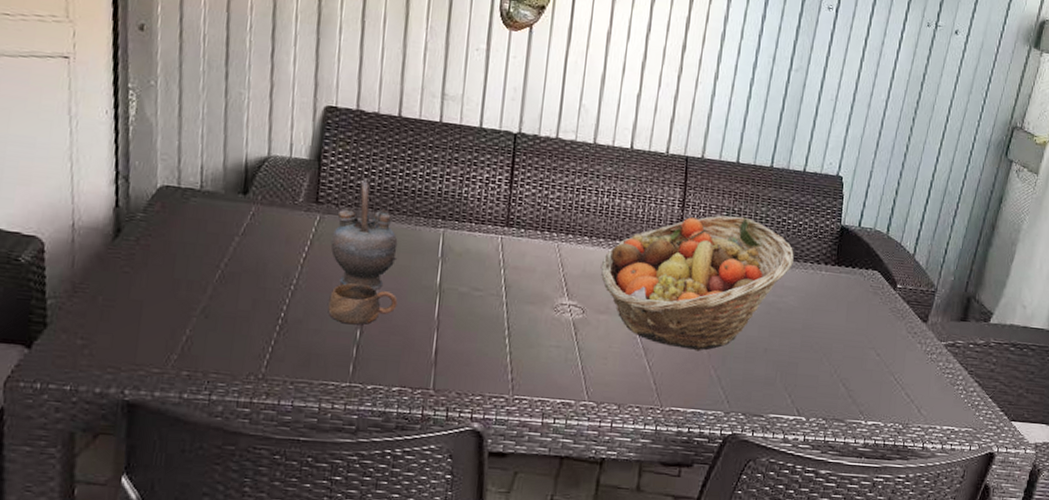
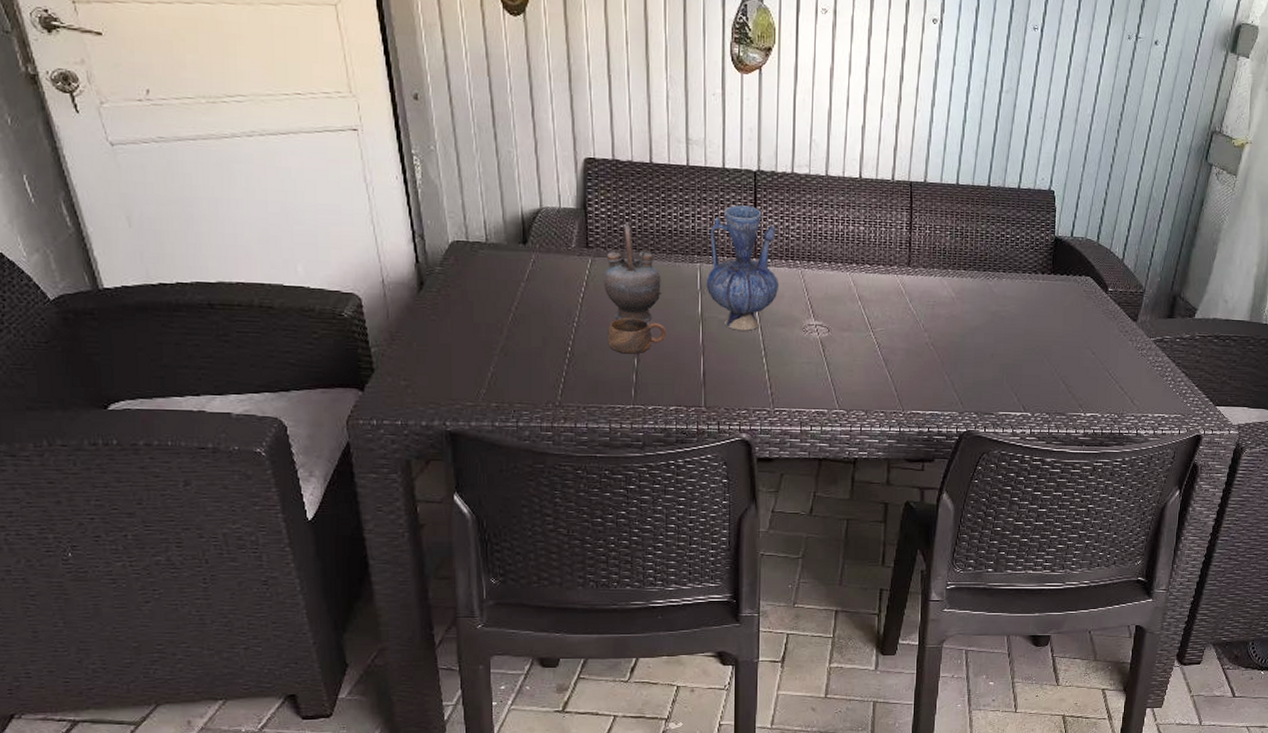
vase: none [448,168,534,307] -> present [706,205,779,331]
fruit basket: present [600,215,794,352] -> none [841,234,1013,360]

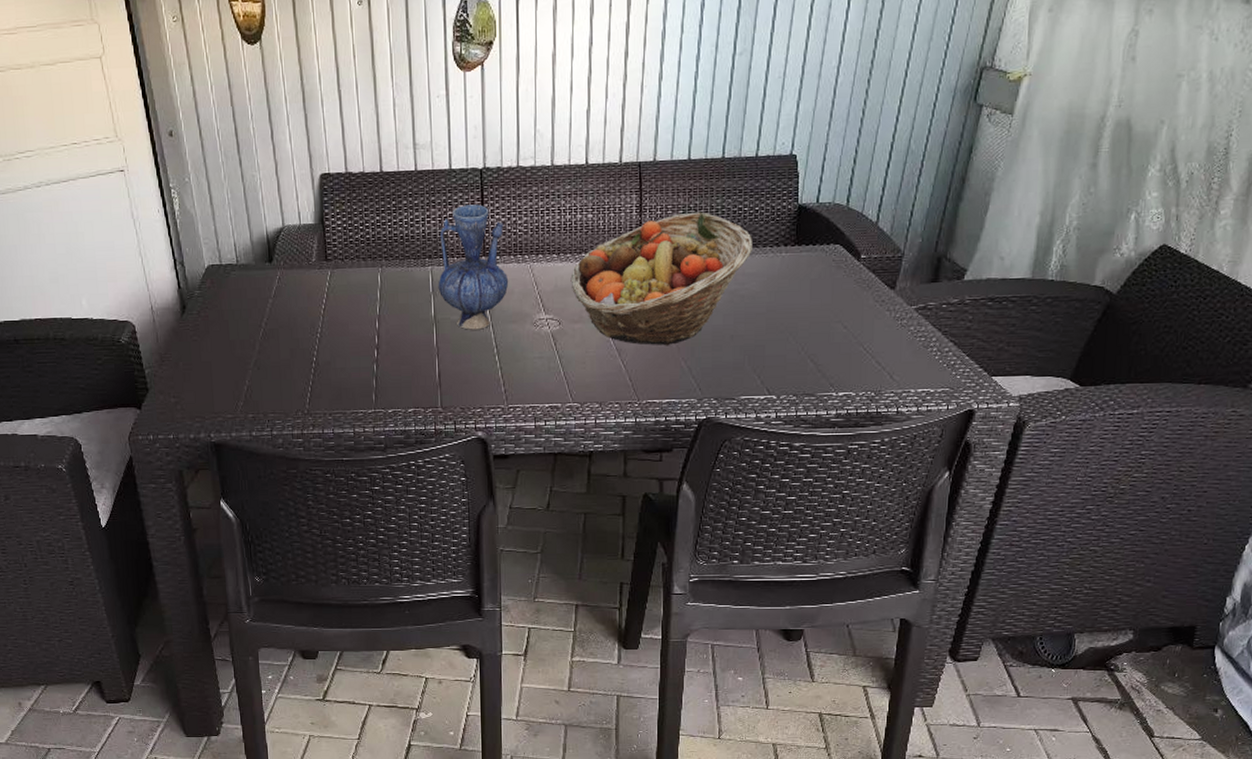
teapot: present [603,224,661,323] -> none [342,235,396,329]
cup: present [608,318,667,354] -> none [348,325,403,360]
fruit basket: none [841,234,1013,360] -> present [570,211,752,346]

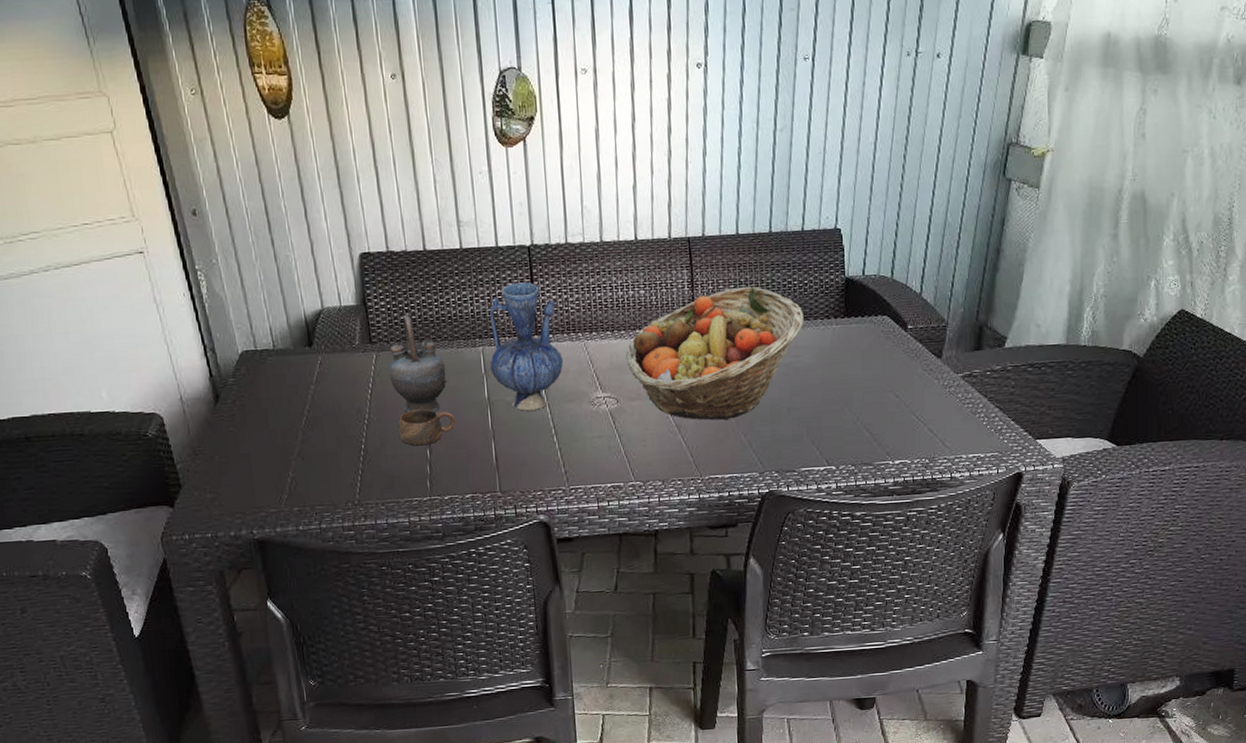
teapot: none [342,235,396,329] -> present [389,315,447,413]
cup: none [348,325,403,360] -> present [398,409,456,446]

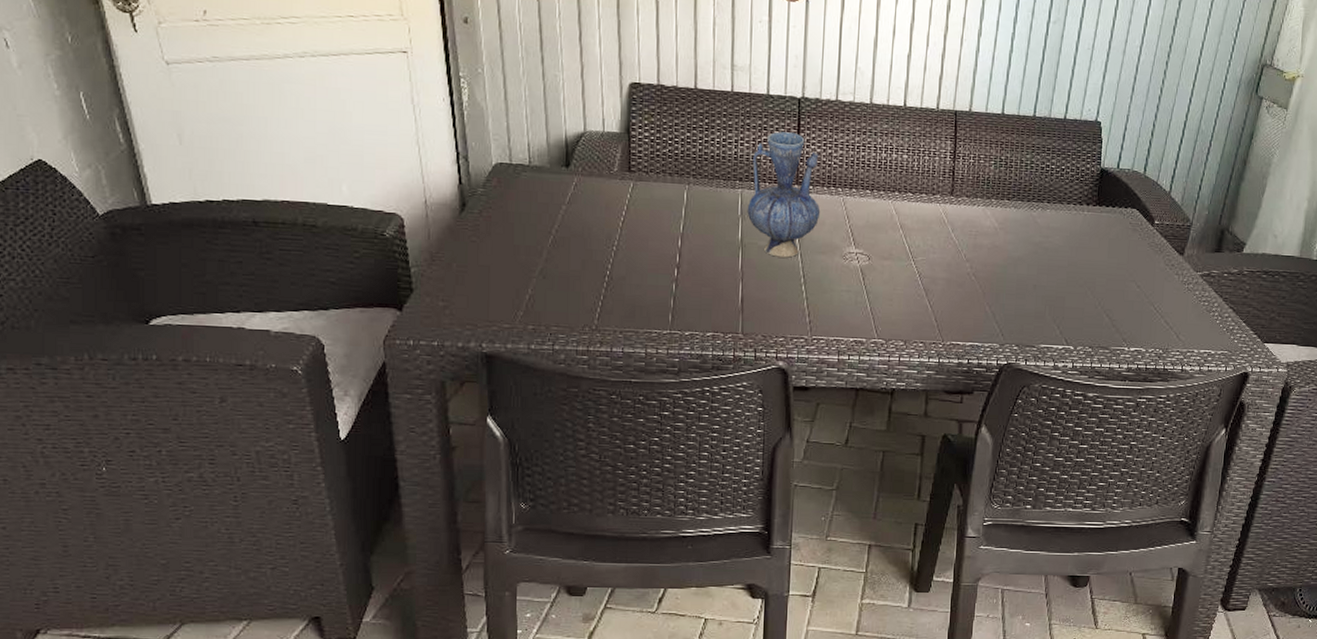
teapot: present [389,315,447,413] -> none [644,149,702,248]
cup: present [398,409,456,446] -> none [646,242,706,279]
fruit basket: present [626,286,804,421] -> none [882,164,1058,290]

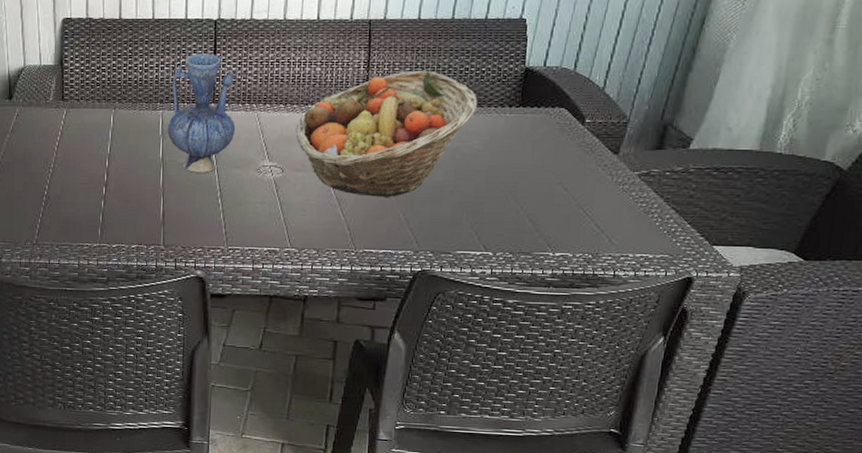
fruit basket: none [882,164,1058,290] -> present [296,70,478,198]

